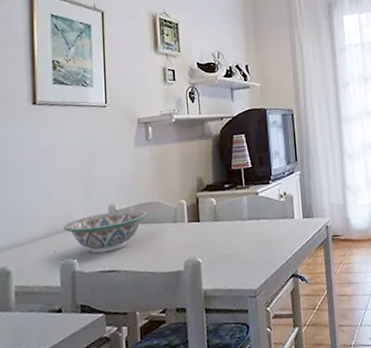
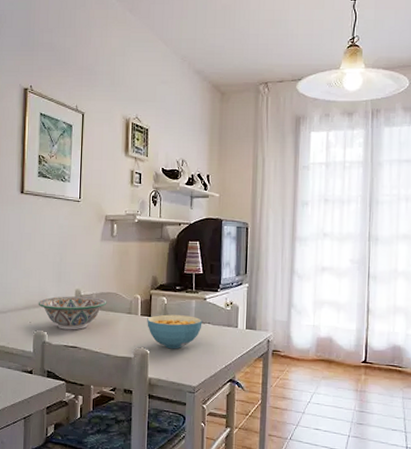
cereal bowl: none [195,213,257,254] -> present [147,314,203,349]

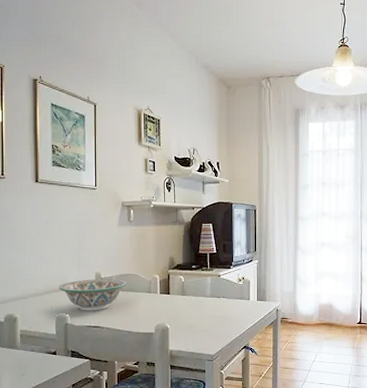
cereal bowl: present [147,314,203,349] -> none [166,291,218,323]

